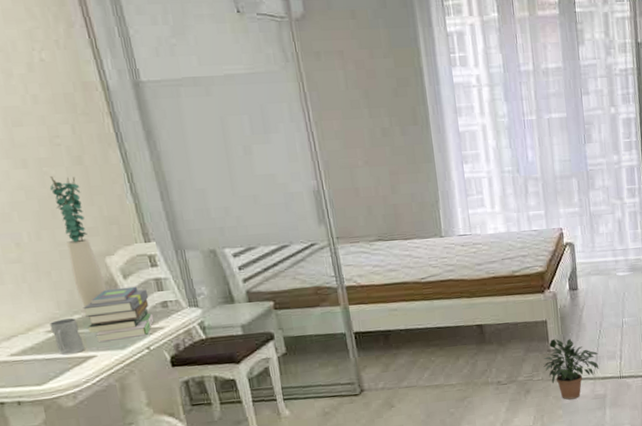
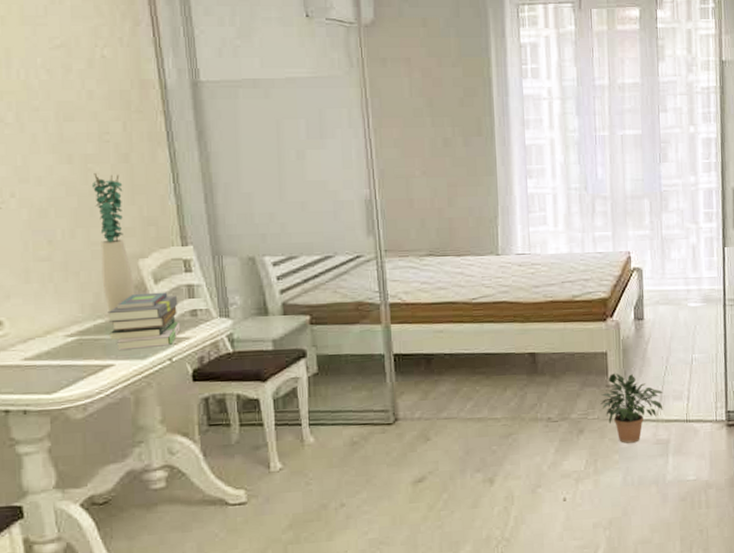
mug: present [50,318,85,356] -> none [70,323,103,363]

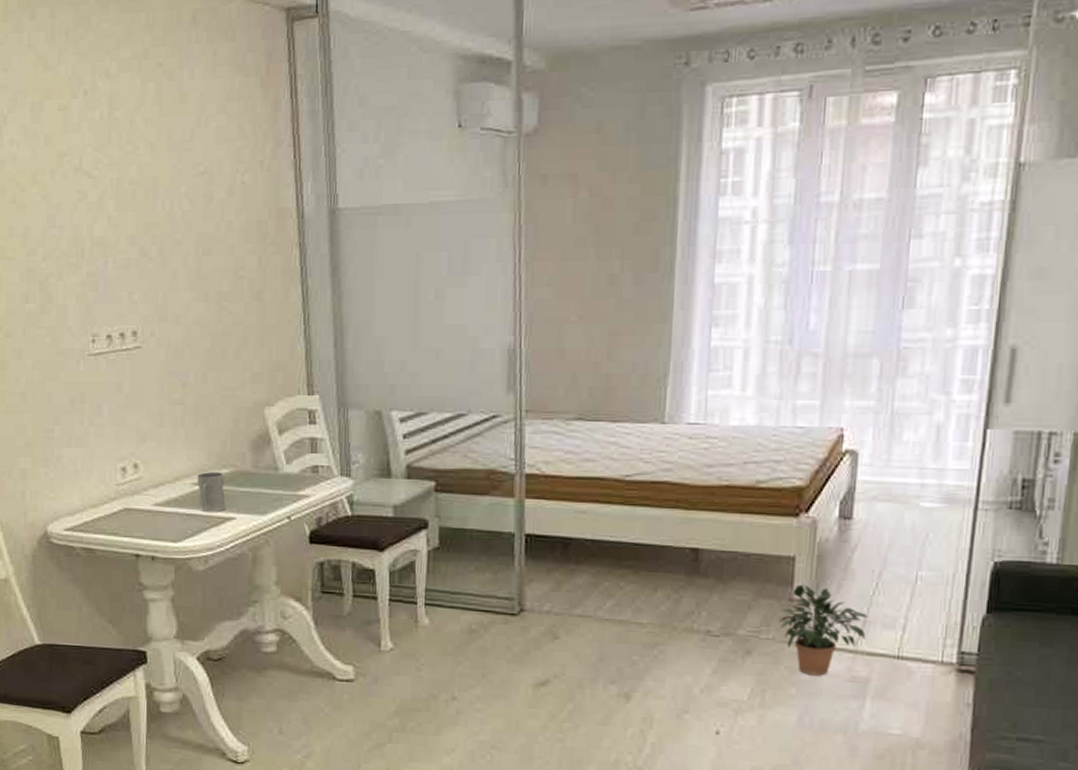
mug: none [70,323,103,363] -> present [197,472,226,513]
vase: present [91,173,135,325] -> none [224,312,260,476]
books: present [107,292,181,350] -> none [232,444,301,504]

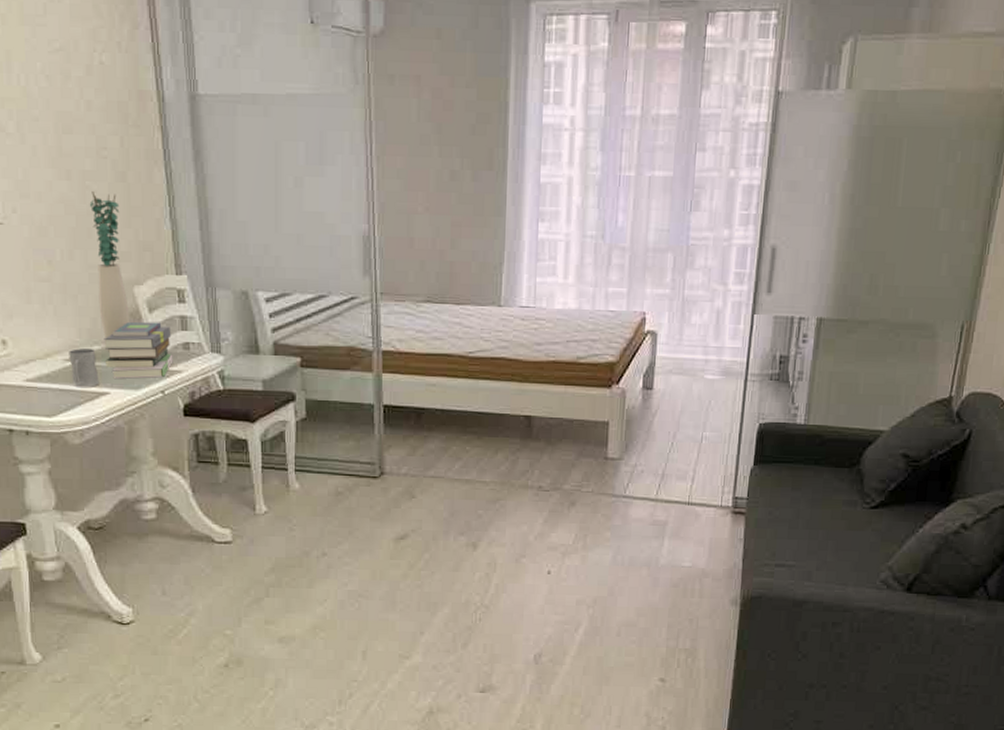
vase: none [224,312,260,476] -> present [89,192,130,352]
books: none [232,444,301,504] -> present [104,321,173,379]
potted plant: present [778,584,869,676] -> none [596,445,666,521]

